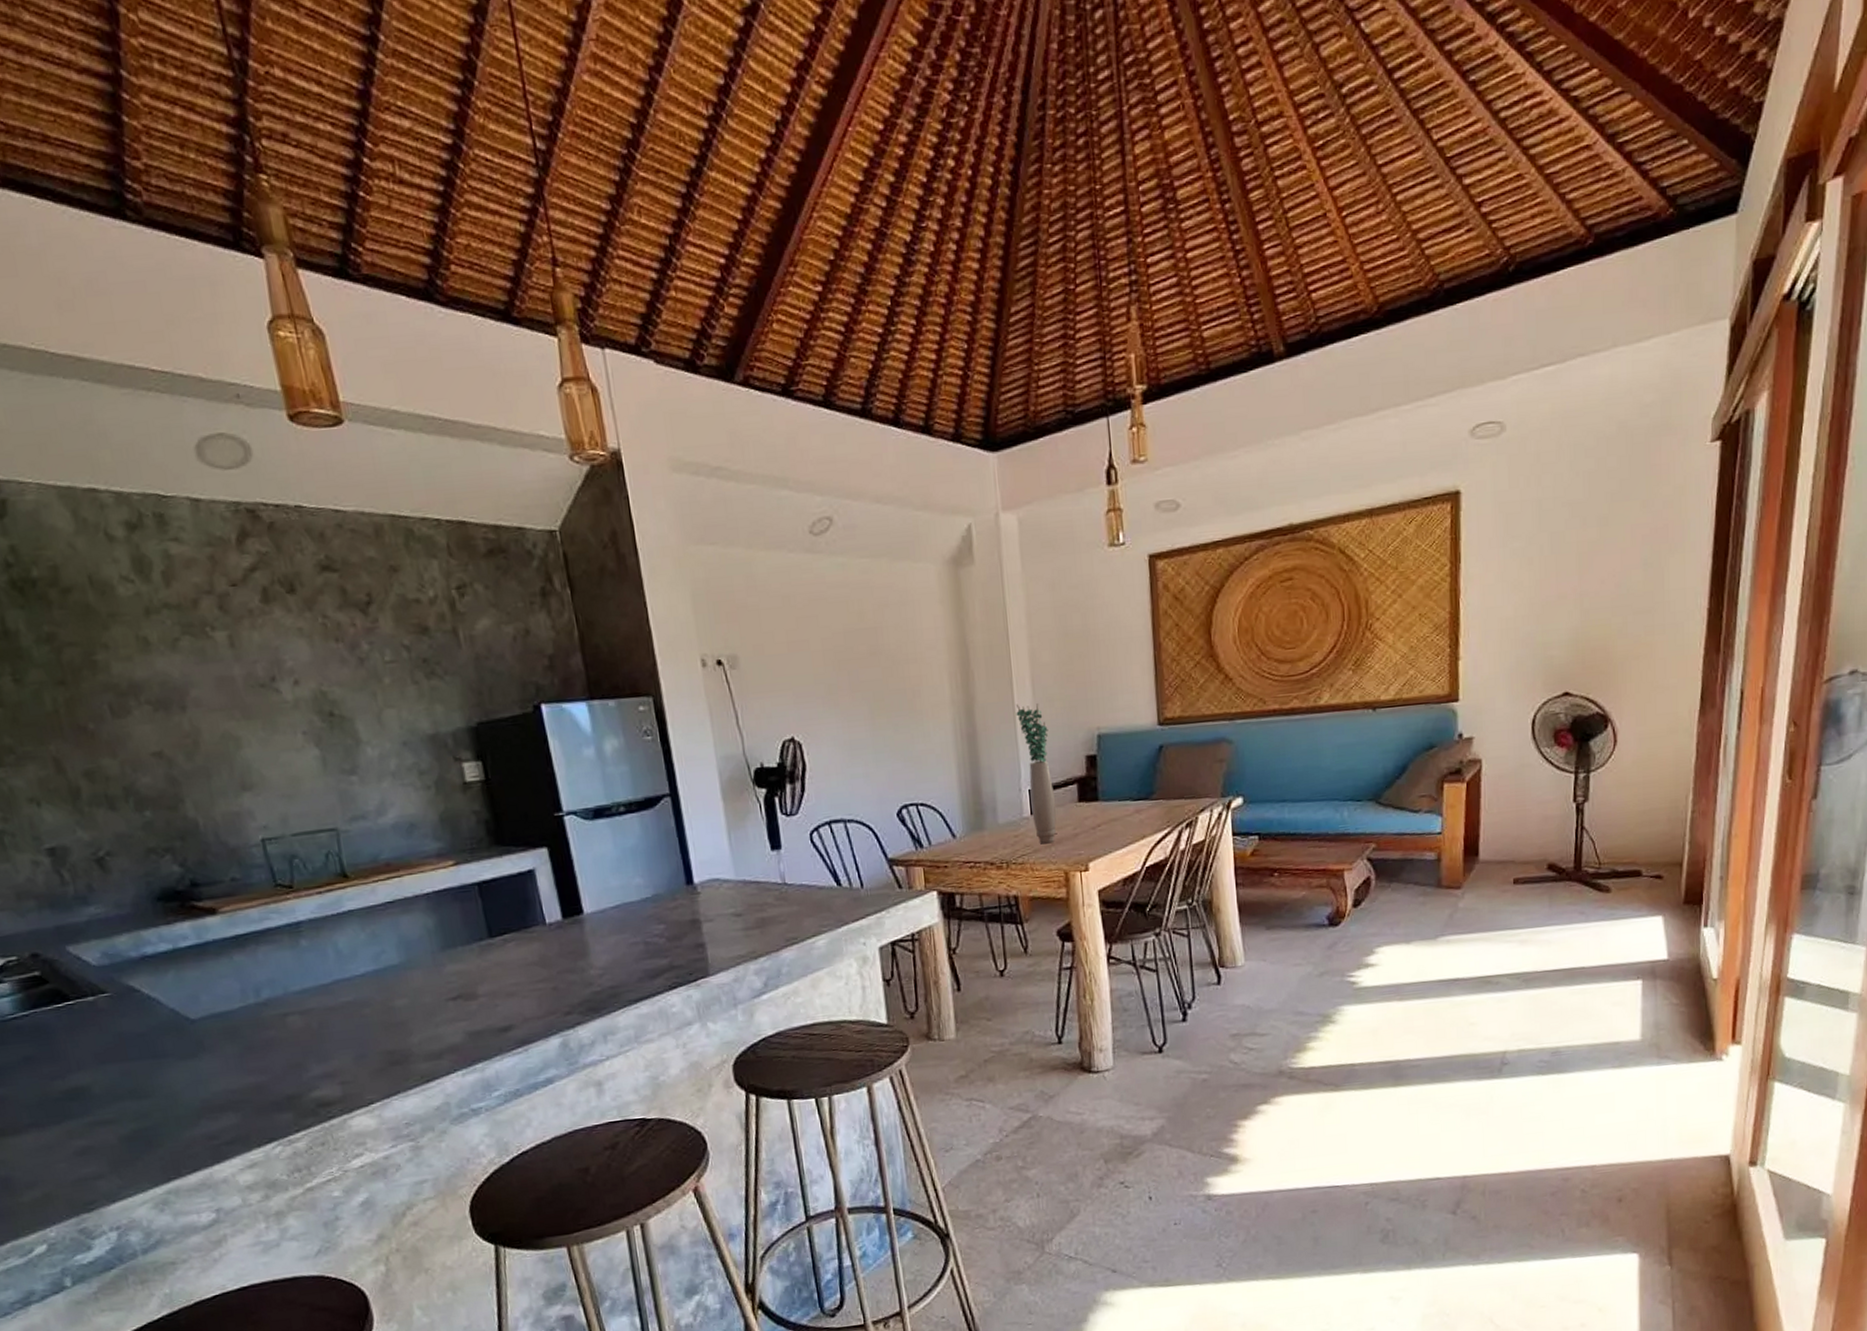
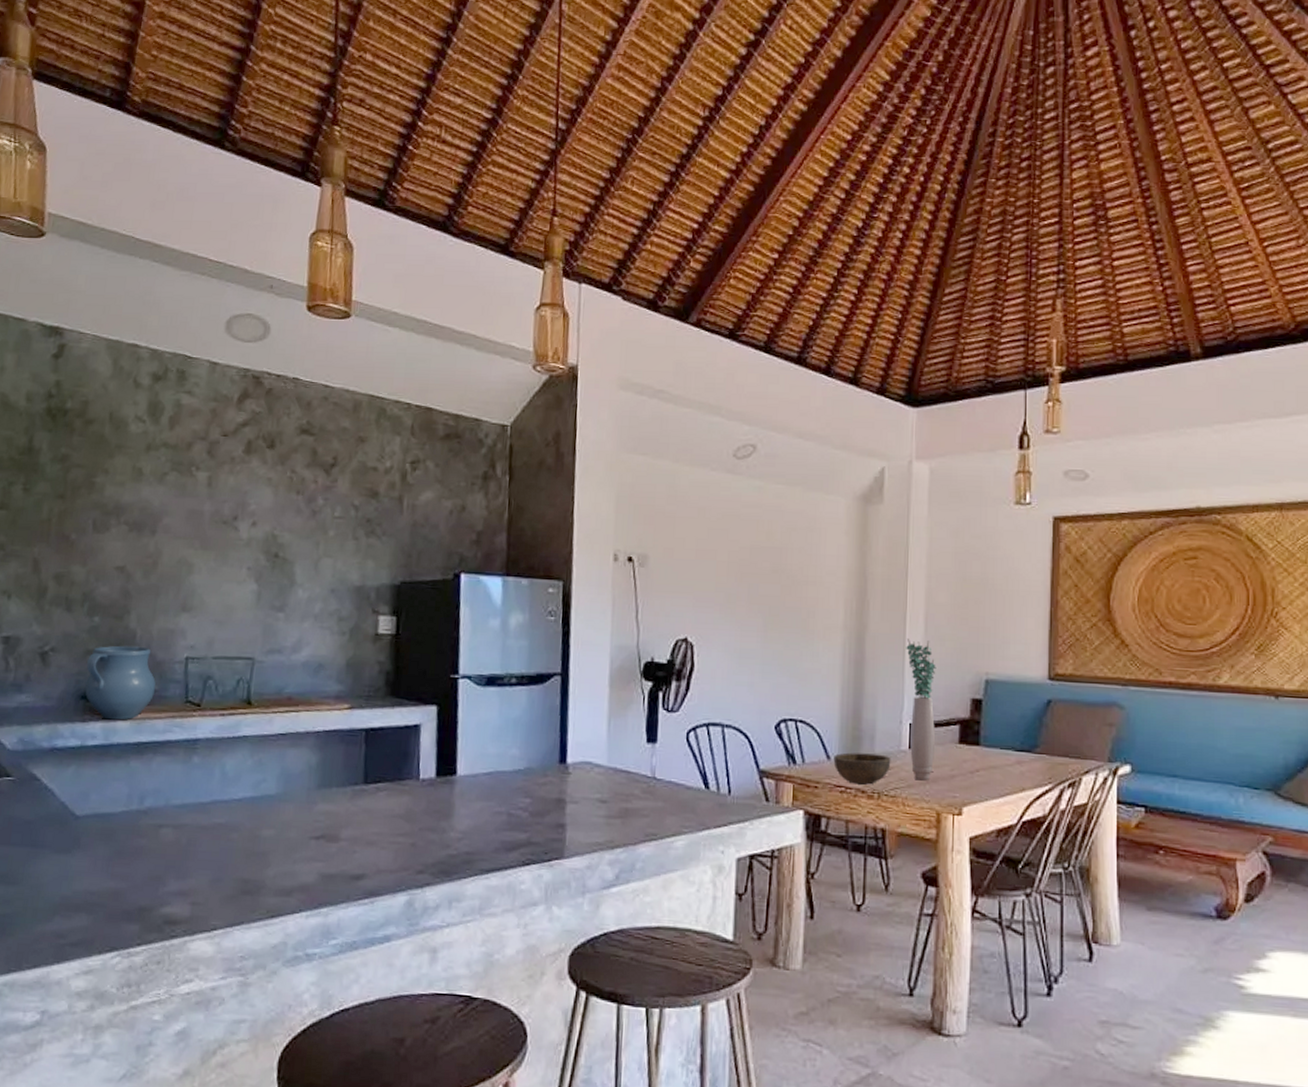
ceramic jug: none [151,835,238,918] -> present [85,645,156,720]
bowl: none [959,824,1016,858] -> present [833,752,891,785]

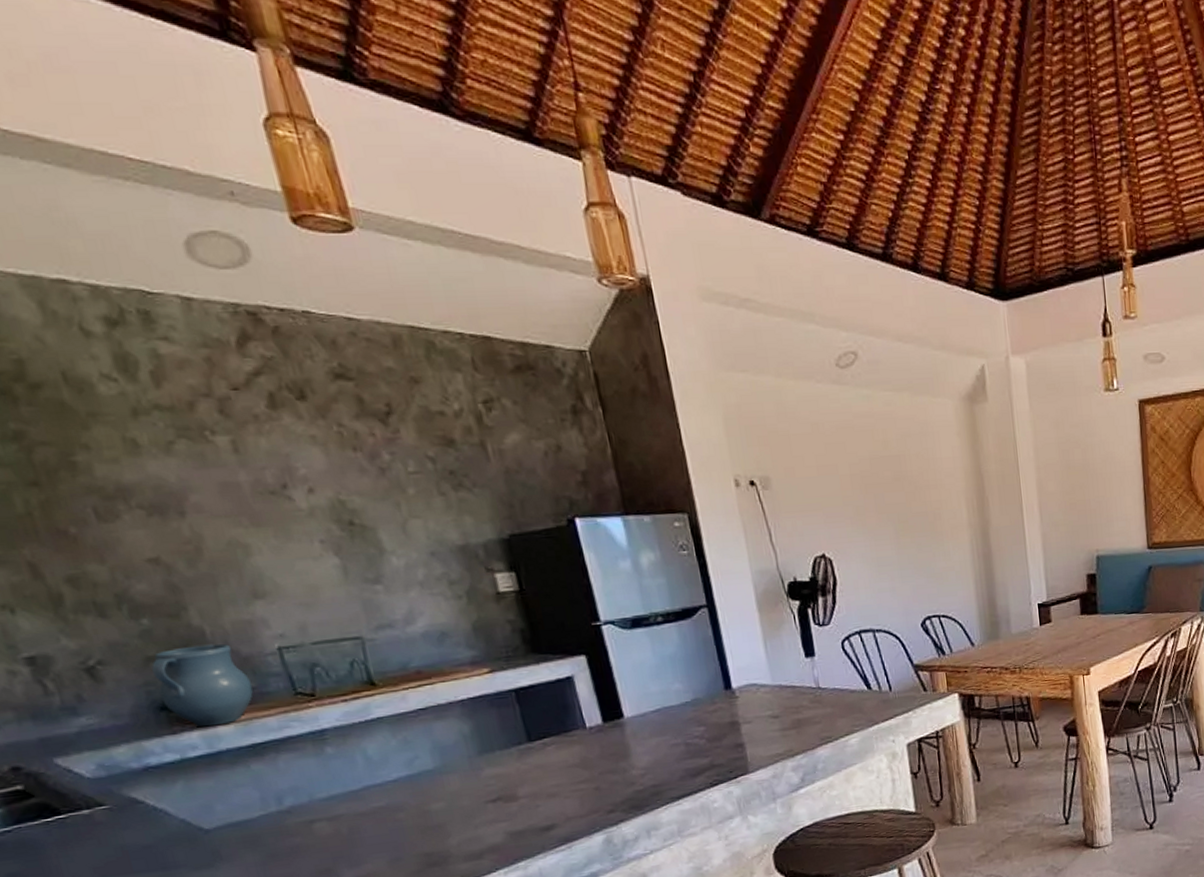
bowl: present [833,752,891,785] -> none [977,634,1027,663]
vase: present [906,638,936,781] -> none [1026,528,1062,652]

